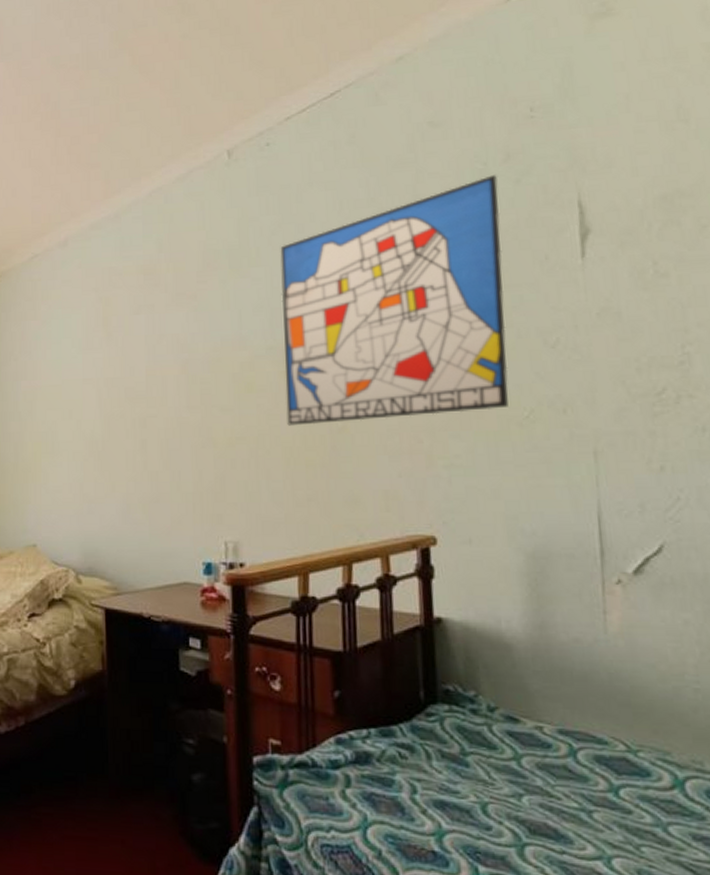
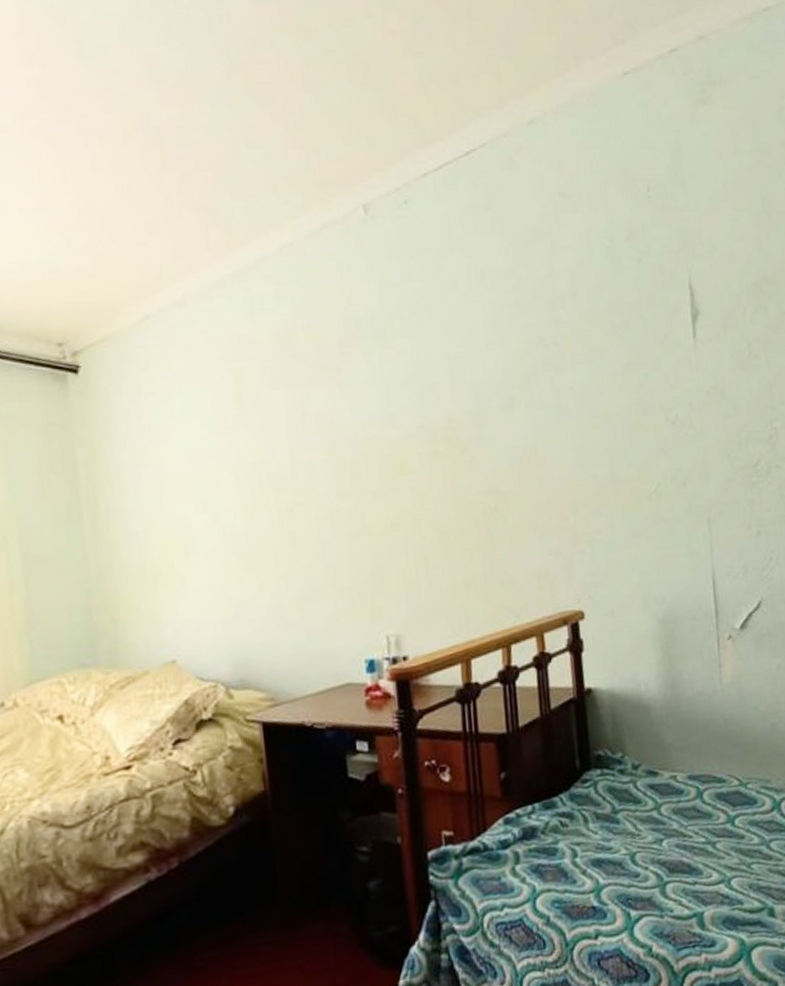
wall art: present [280,175,509,426] -> none [424,252,639,509]

